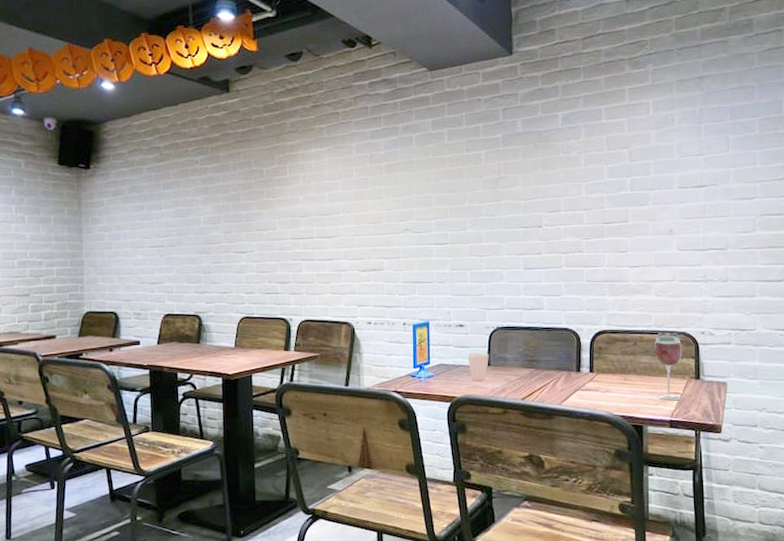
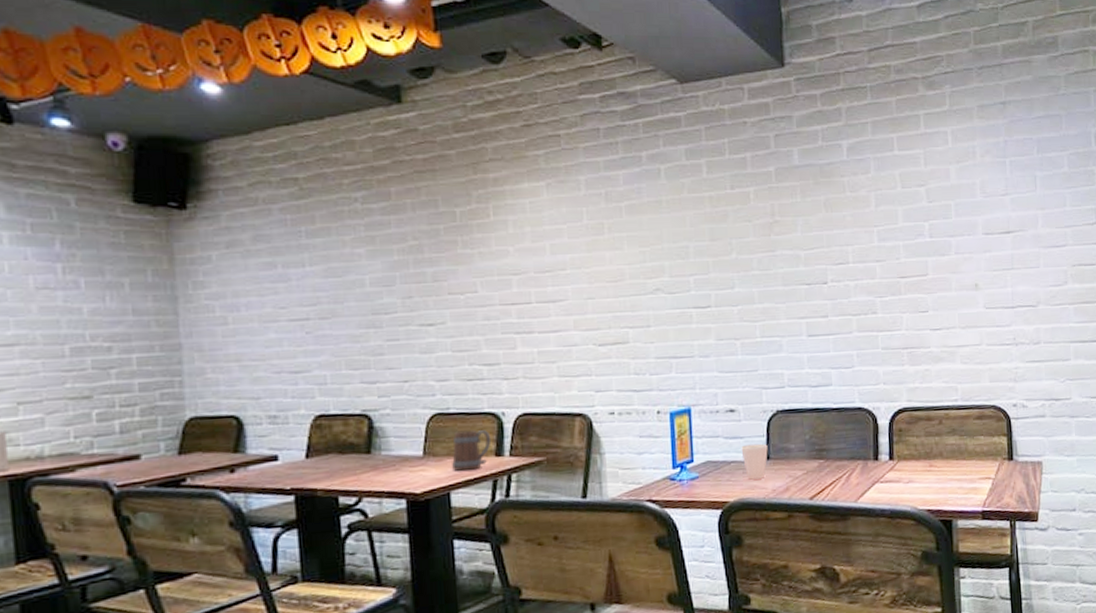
beer mug: none [254,330,282,360] -> present [452,429,492,471]
wineglass: present [654,332,683,401] -> none [961,406,994,488]

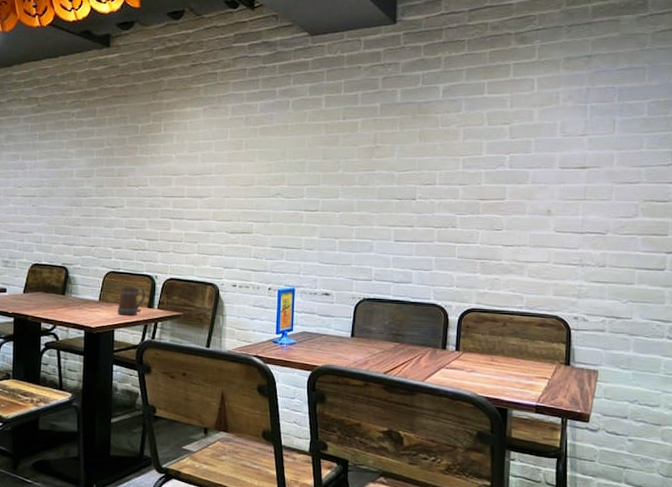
cup: present [741,443,768,481] -> none [331,322,353,352]

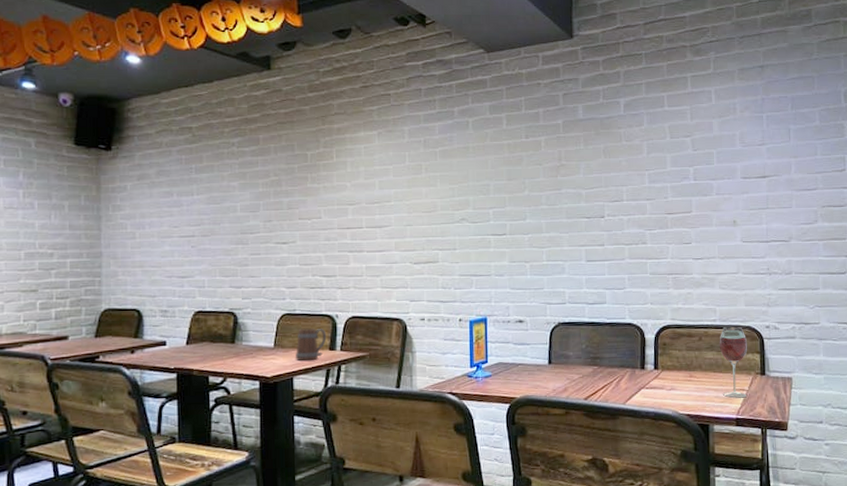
wineglass: none [523,315,554,386] -> present [719,327,748,398]

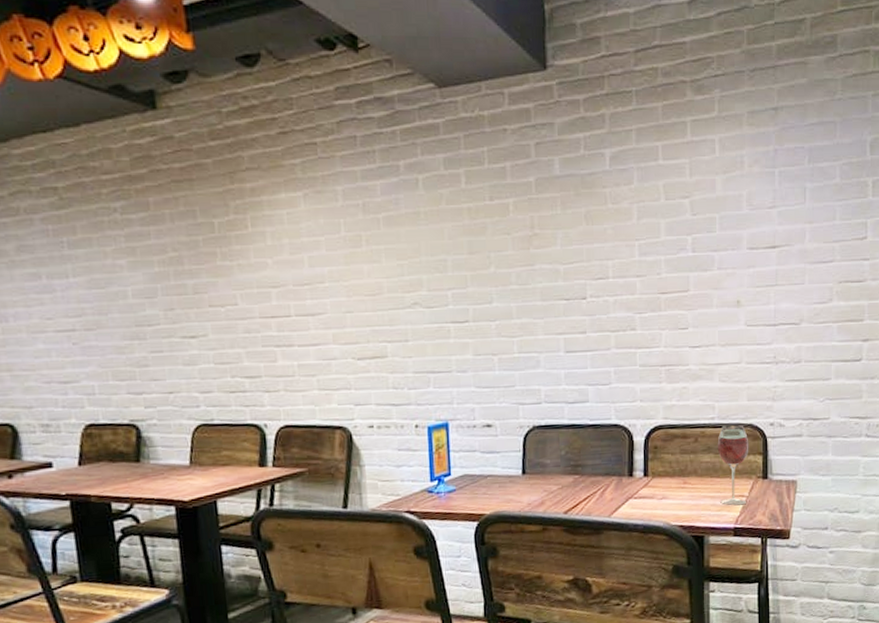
beer mug: present [296,328,327,361] -> none [217,440,255,480]

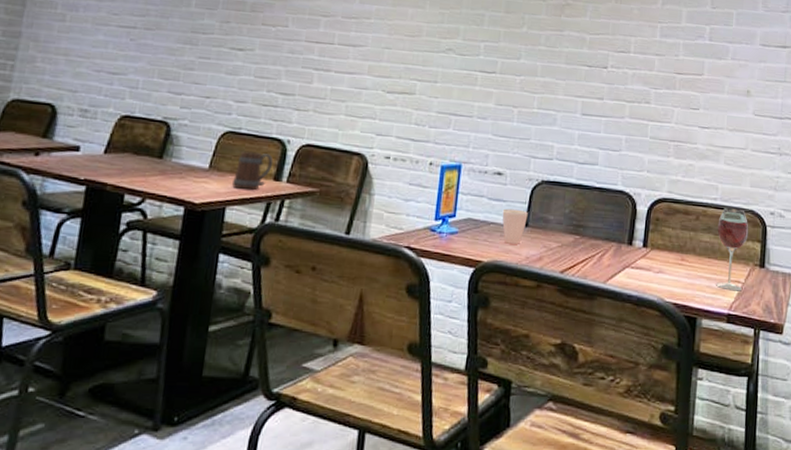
beer mug: none [217,440,255,480] -> present [232,150,273,190]
cup: none [497,458,524,494] -> present [502,208,528,245]

